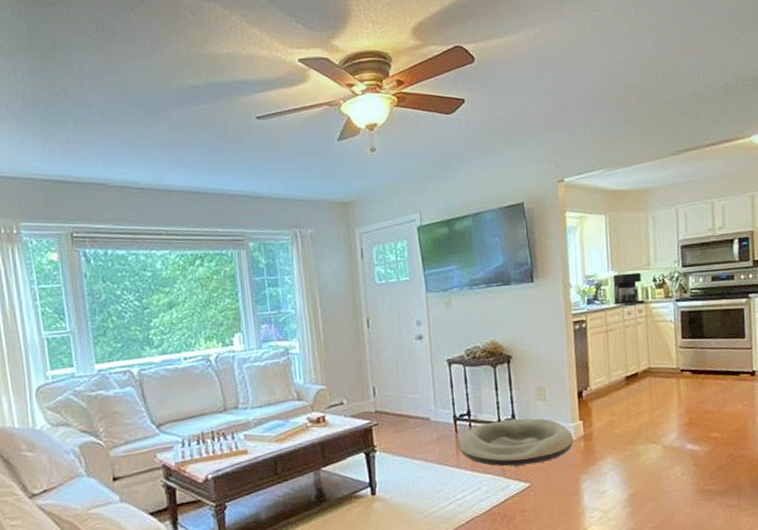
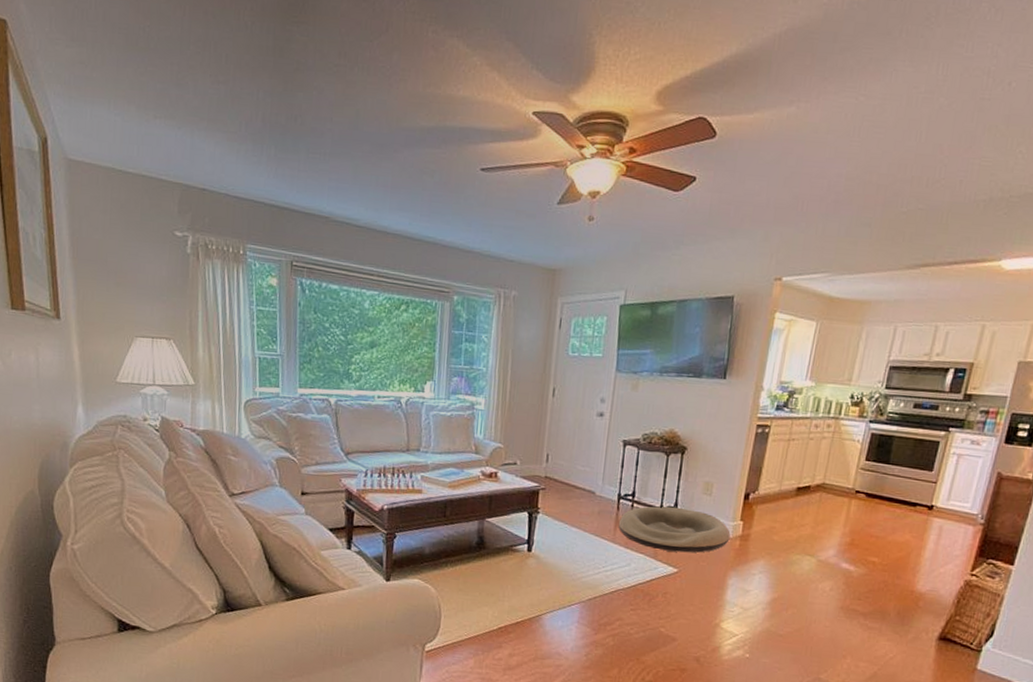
coffee maker: present [613,272,645,306] -> none [803,384,839,420]

